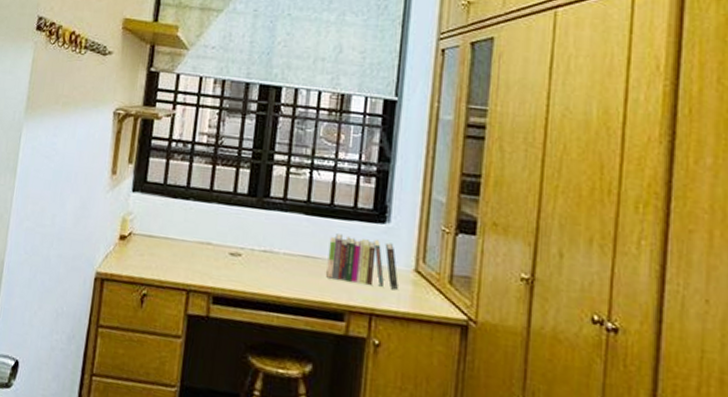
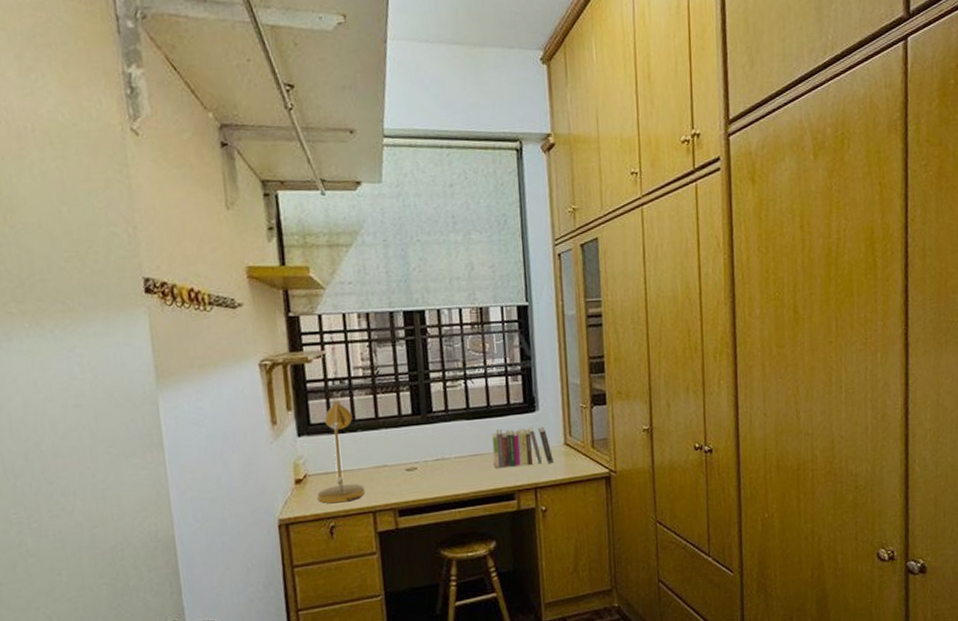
desk lamp: none [136,160,188,273] -> present [317,397,365,504]

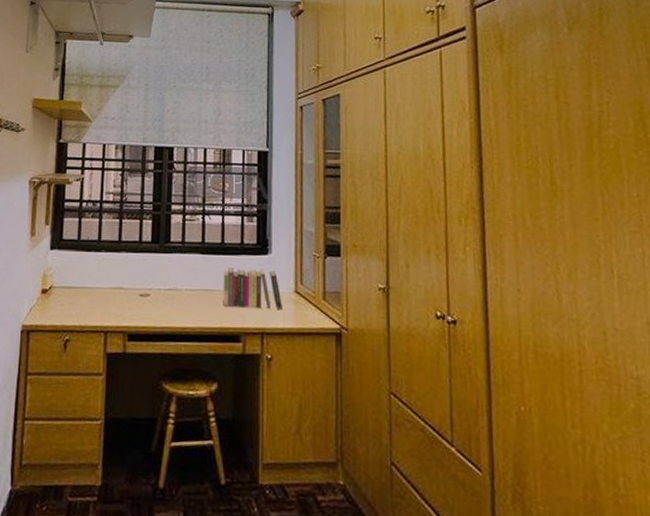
desk lamp: present [317,397,365,504] -> none [58,218,100,318]

